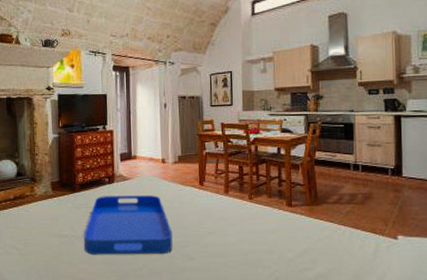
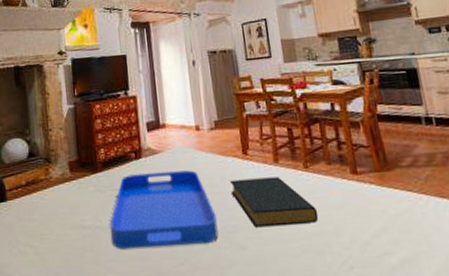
hardback book: none [186,205,256,244] -> present [230,177,319,228]

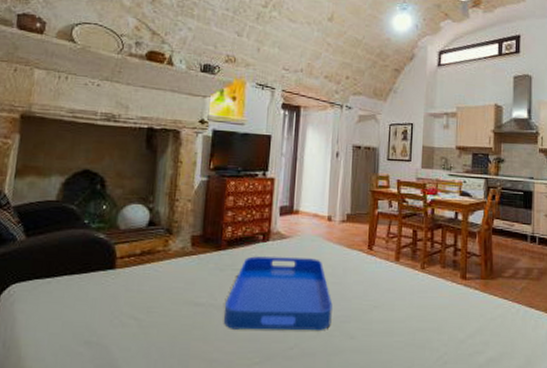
hardback book: present [230,177,319,228] -> none [350,272,426,321]

